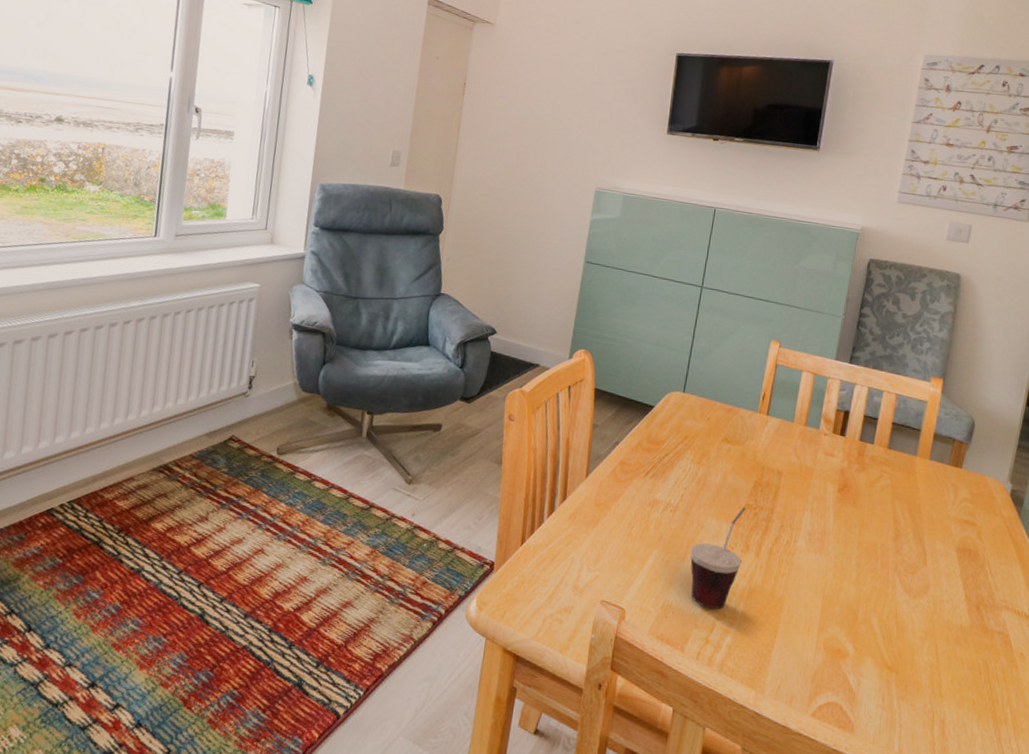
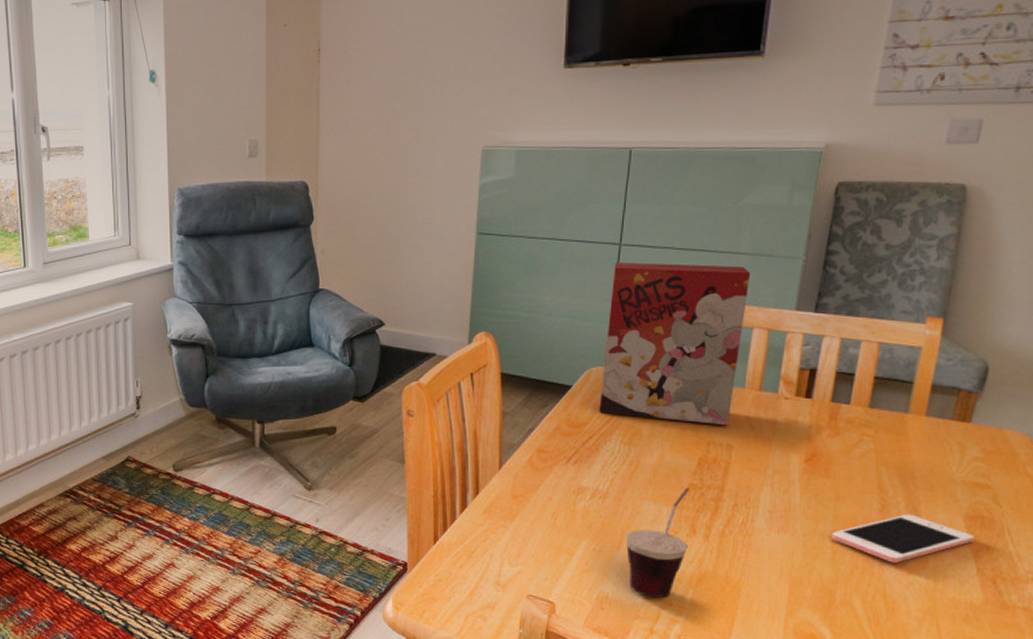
cereal box: none [675,301,803,453] -> present [599,261,751,425]
cell phone: none [856,543,964,587] -> present [831,514,975,563]

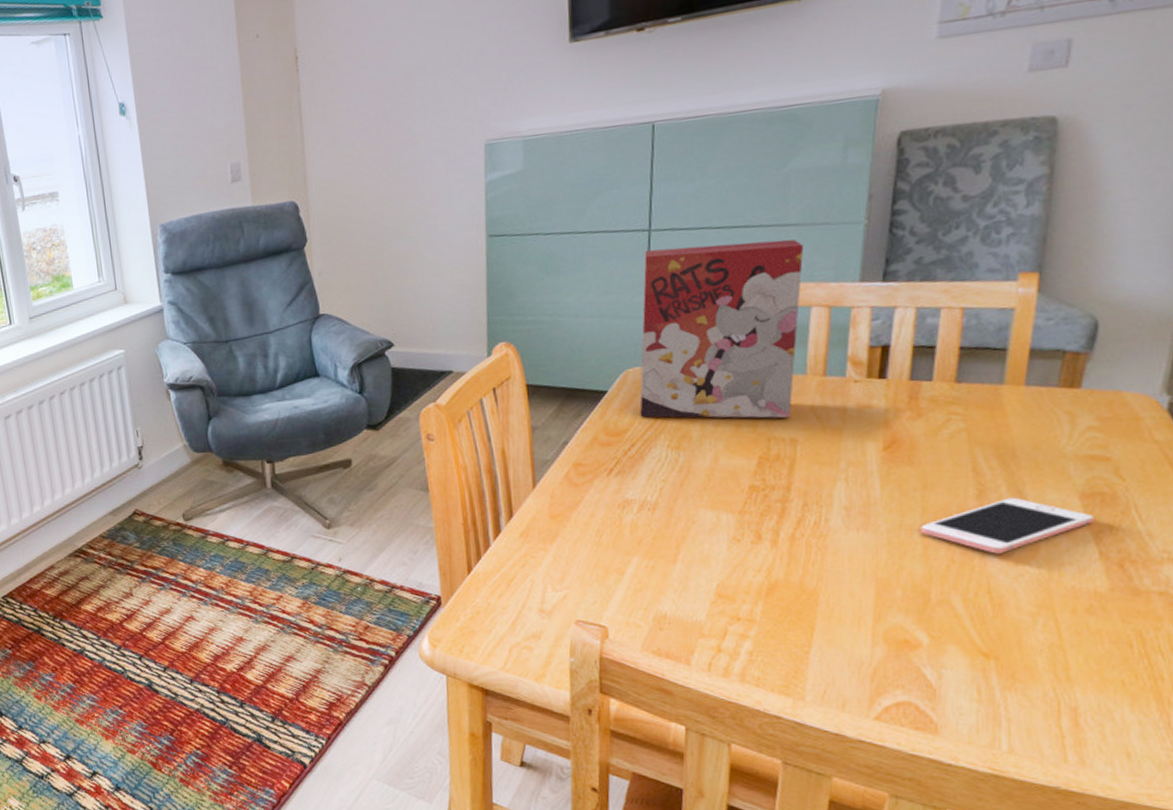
cup: present [625,487,690,598] -> none [681,490,753,613]

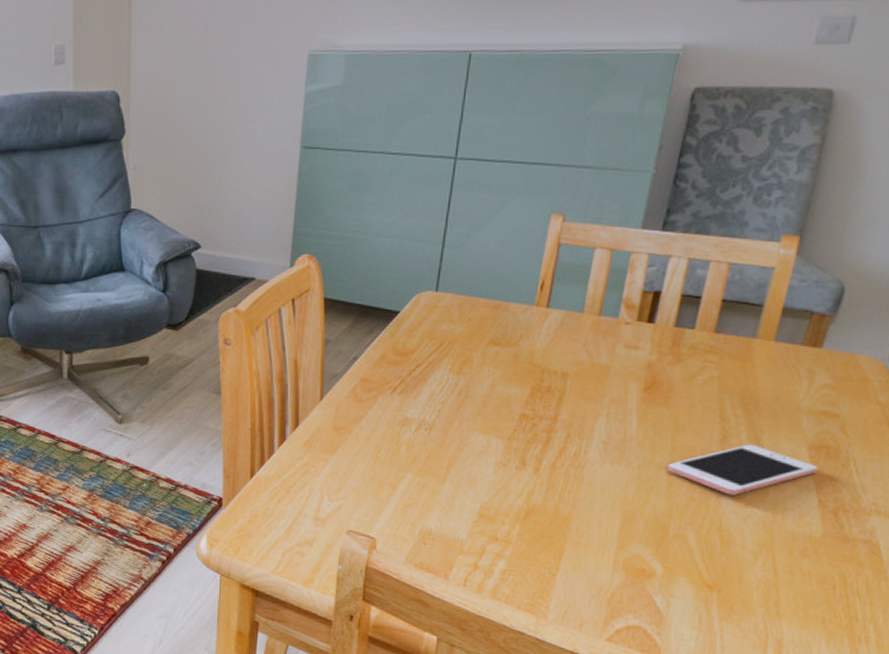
cereal box: present [640,239,804,418] -> none [427,177,596,352]

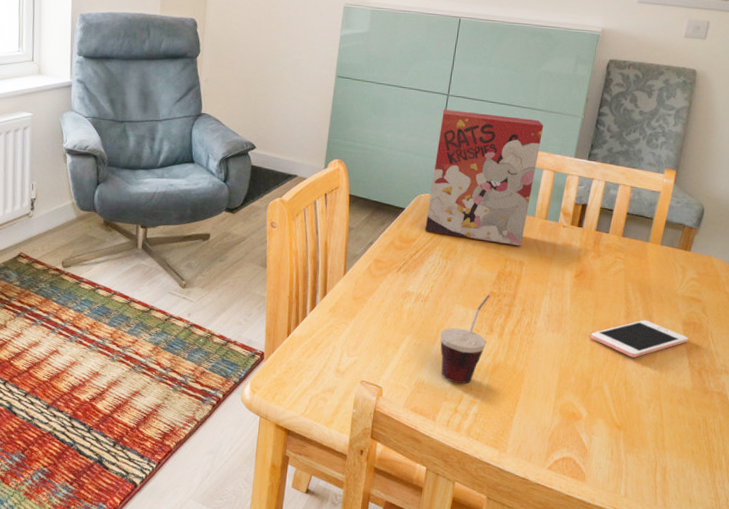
cereal box: none [427,177,596,352] -> present [425,109,544,245]
cup: none [451,418,521,532] -> present [440,294,490,384]

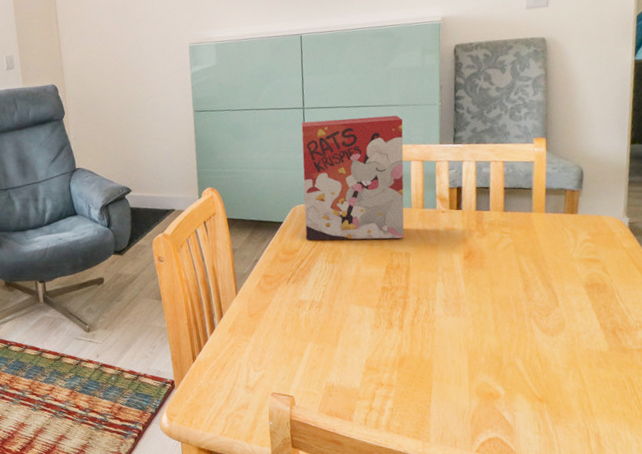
cup: present [440,294,490,384] -> none [340,290,388,381]
cell phone: present [591,320,689,358] -> none [492,289,595,329]

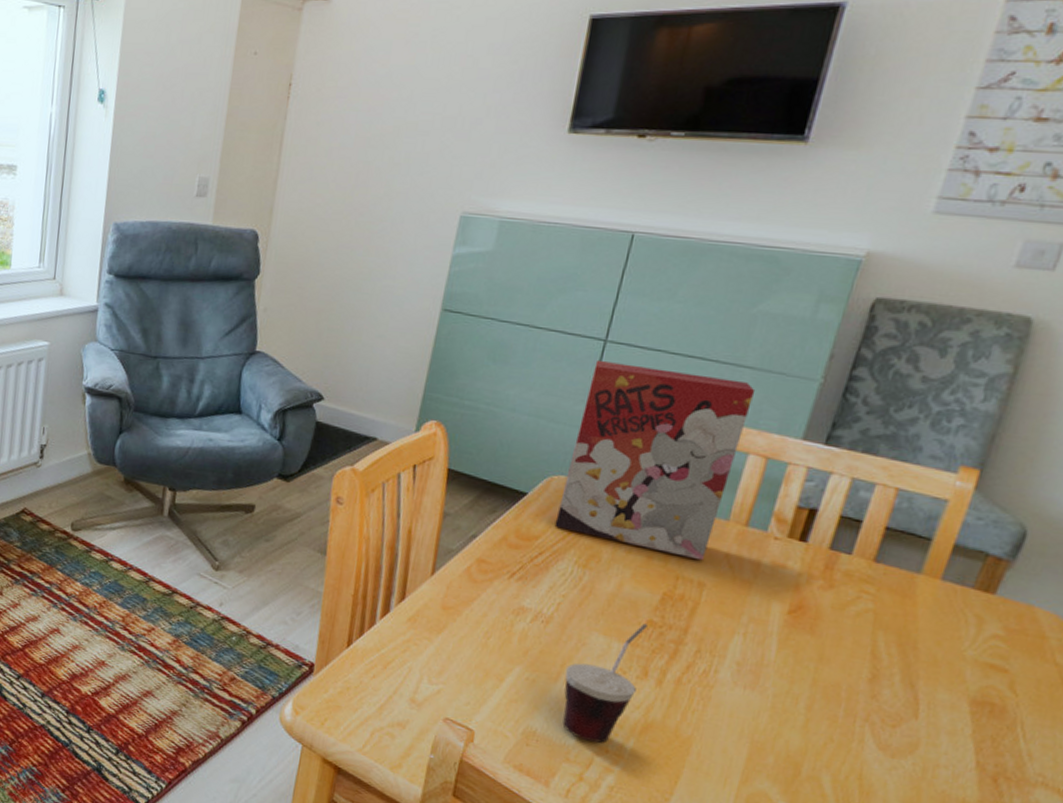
cup: none [340,290,388,381] -> present [562,623,648,743]

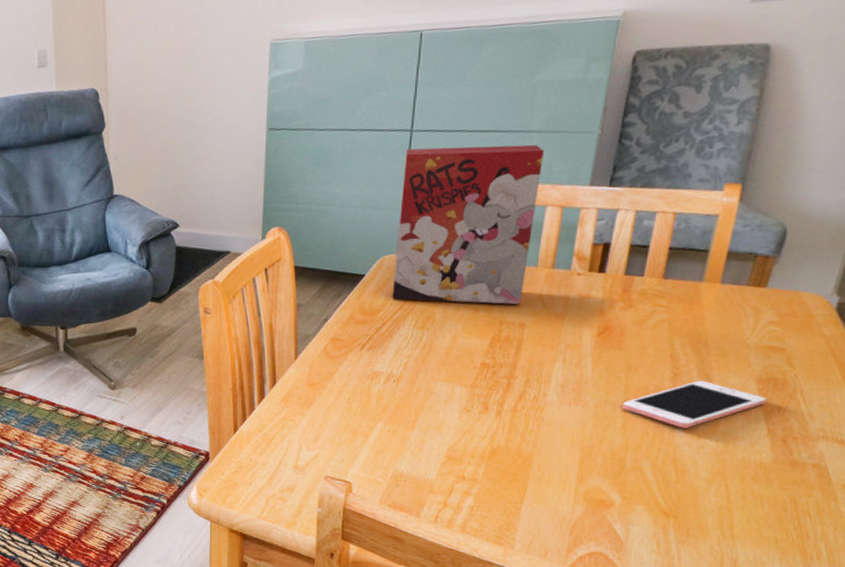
cup: present [562,623,648,743] -> none [419,366,482,473]
cell phone: none [806,688,979,743] -> present [623,380,766,428]

